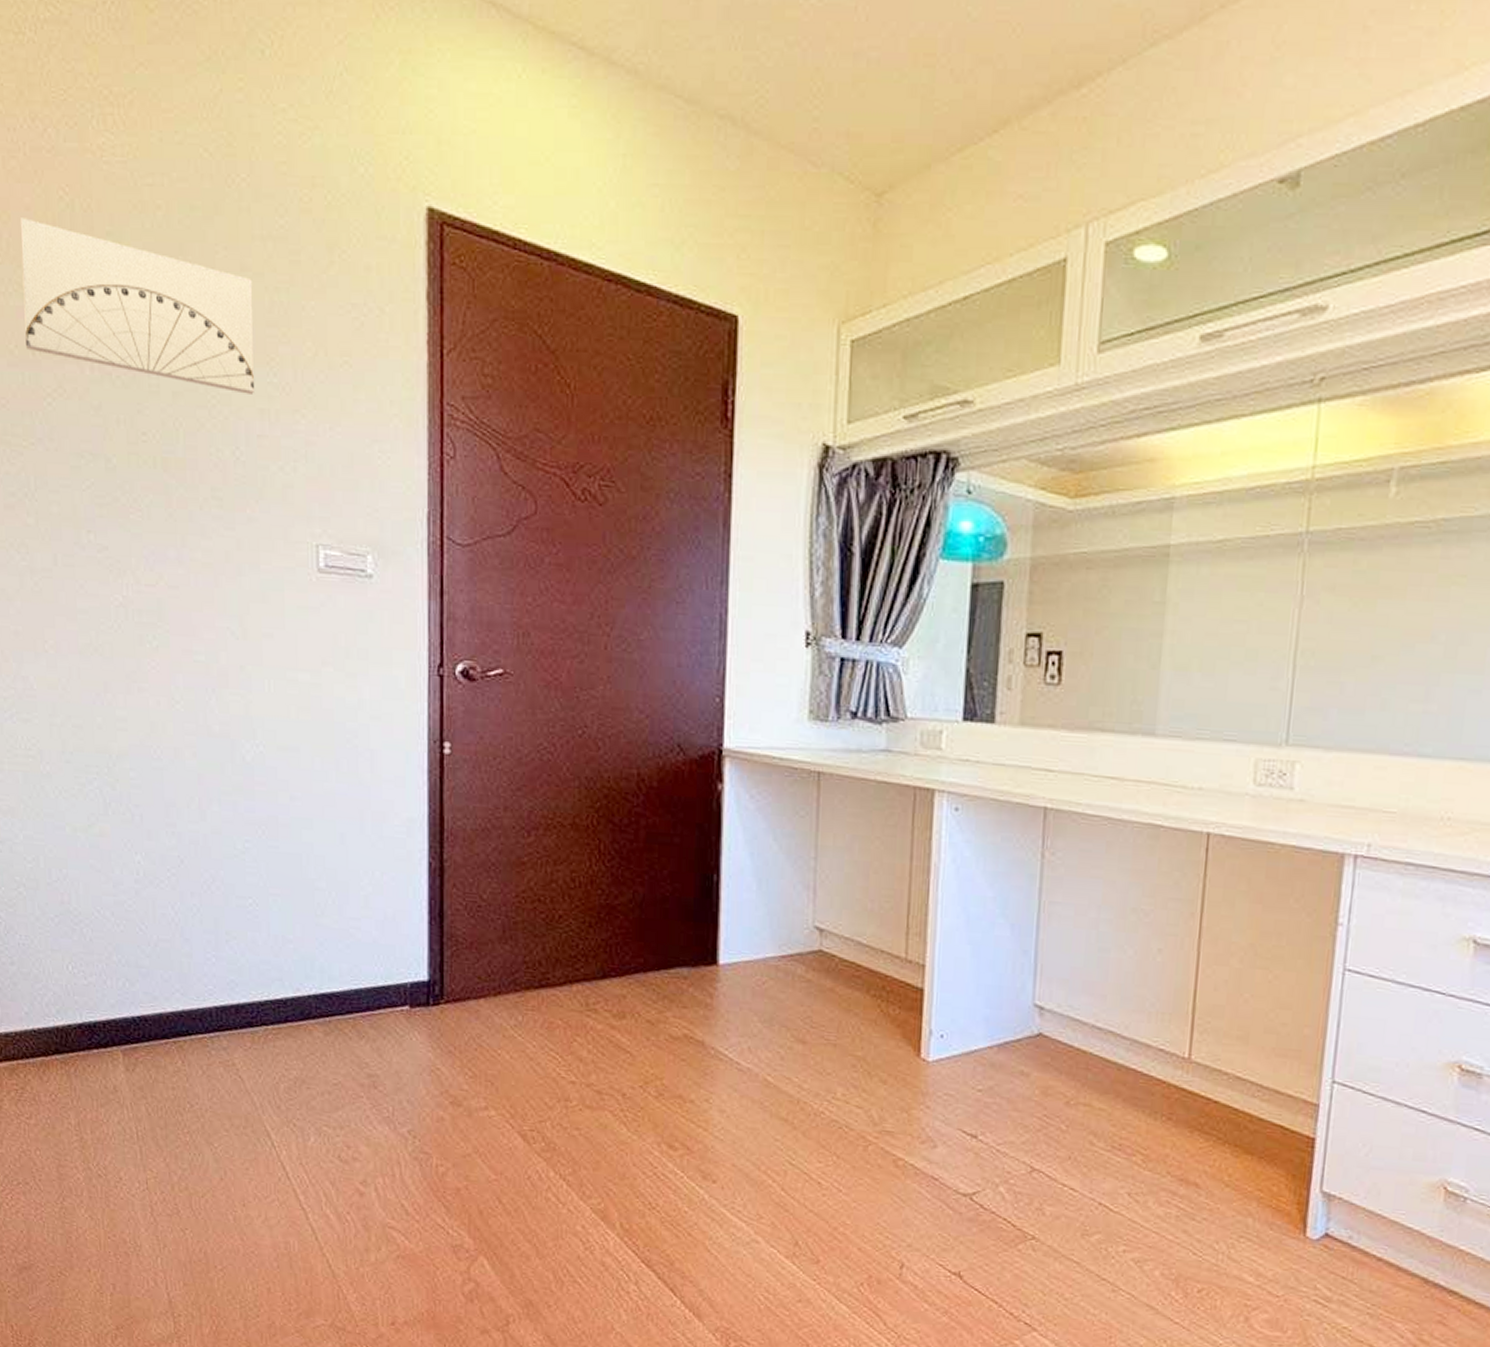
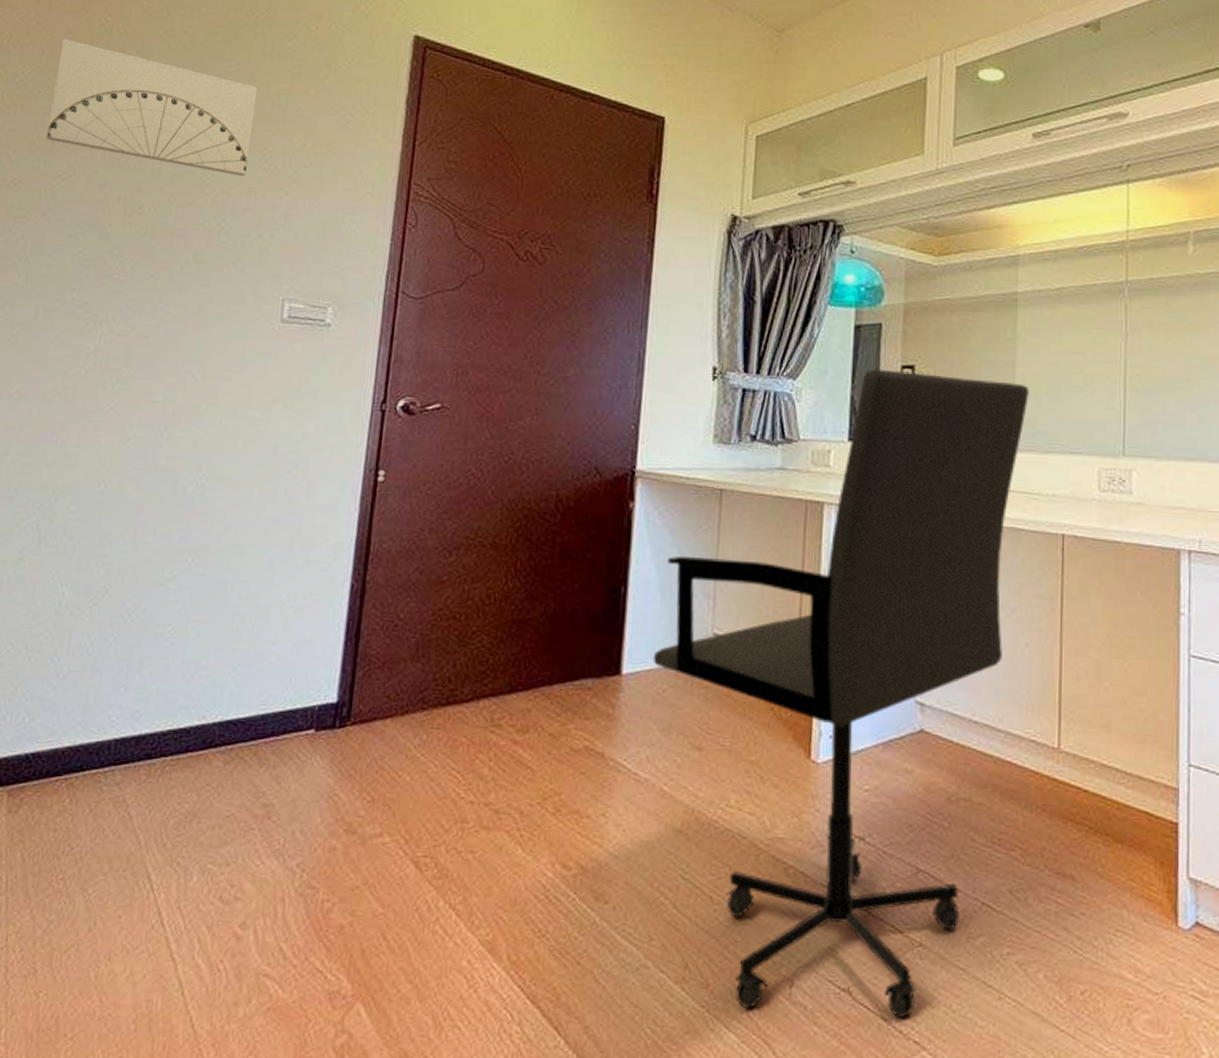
office chair: none [750,636,1178,1303] -> present [653,369,1029,1019]

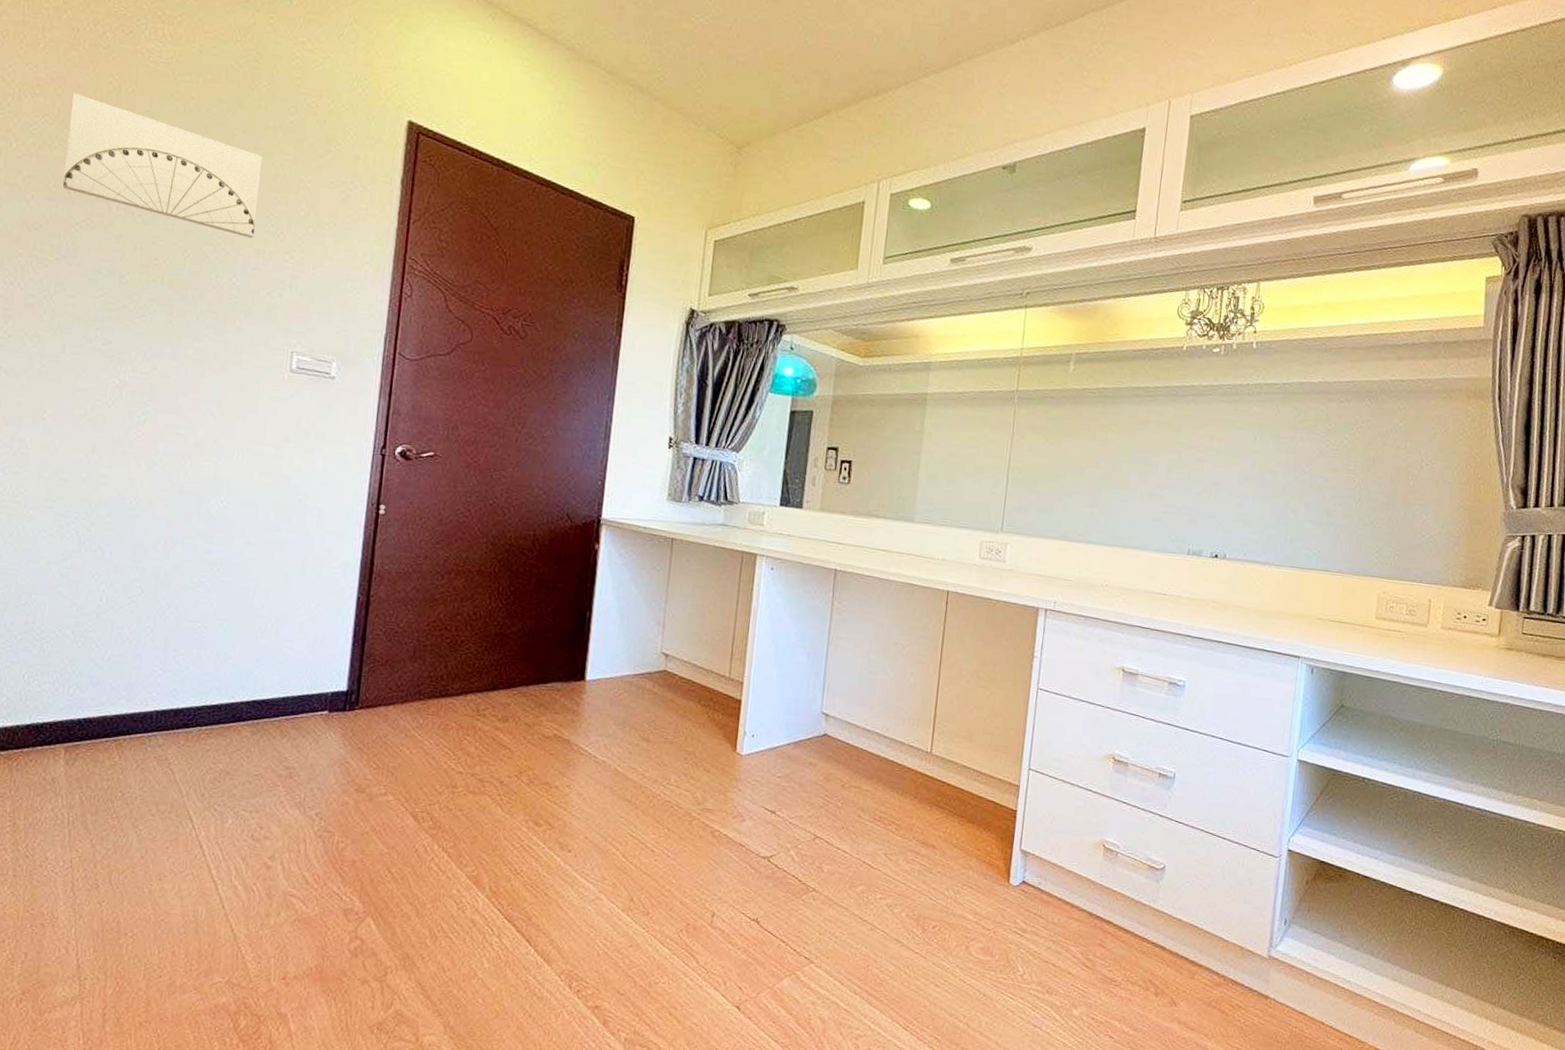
office chair: present [653,369,1029,1019] -> none [611,448,930,941]

